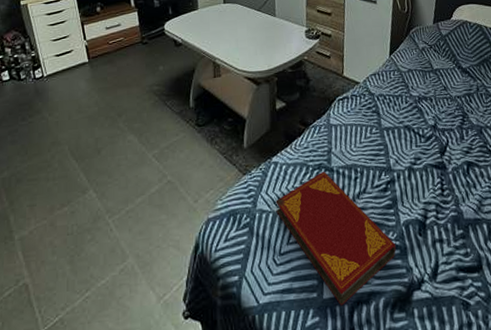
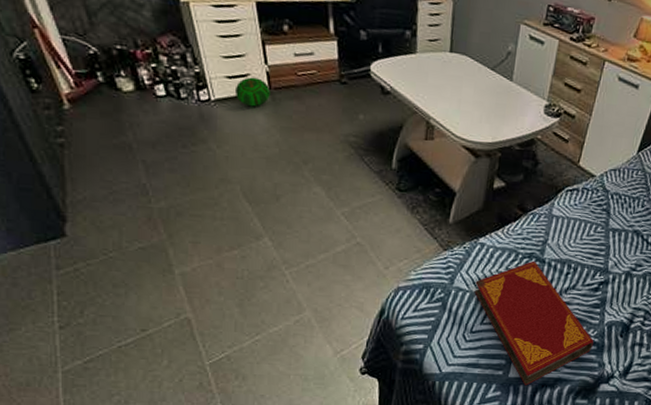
ball: none [63,52,89,76] -> present [236,77,271,107]

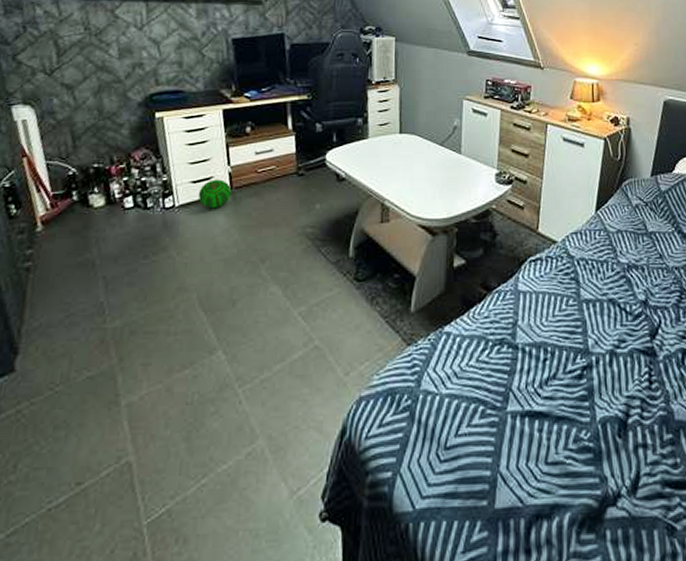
hardback book: present [474,260,593,386] -> none [444,347,588,520]

